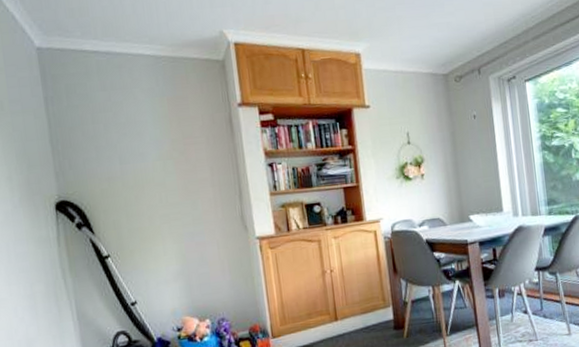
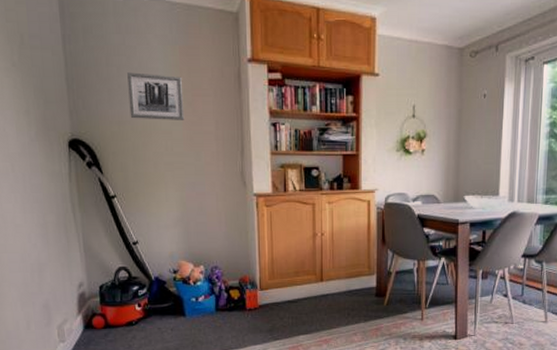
wall art: none [115,127,178,174] -> present [127,72,185,120]

